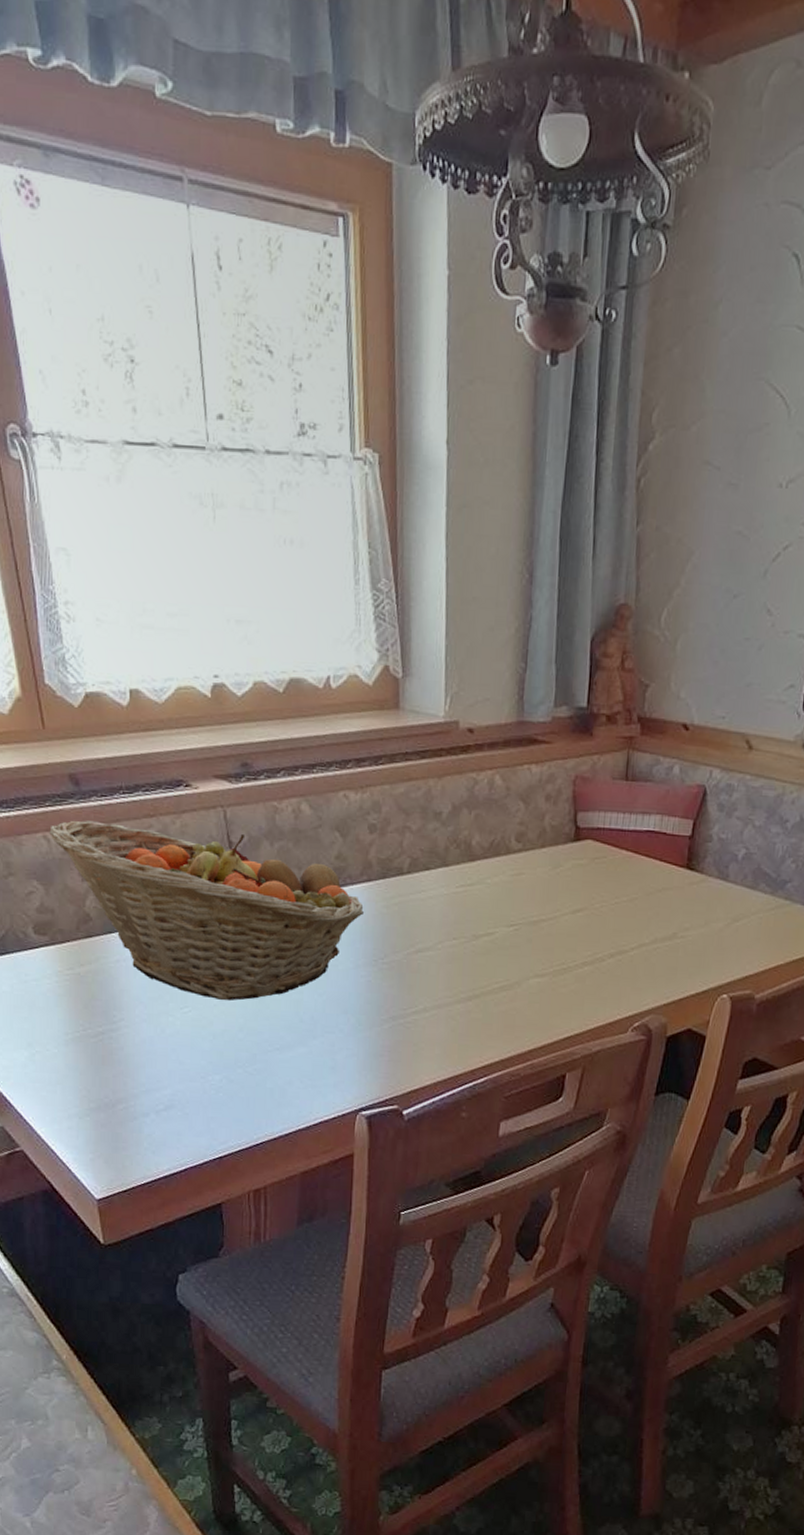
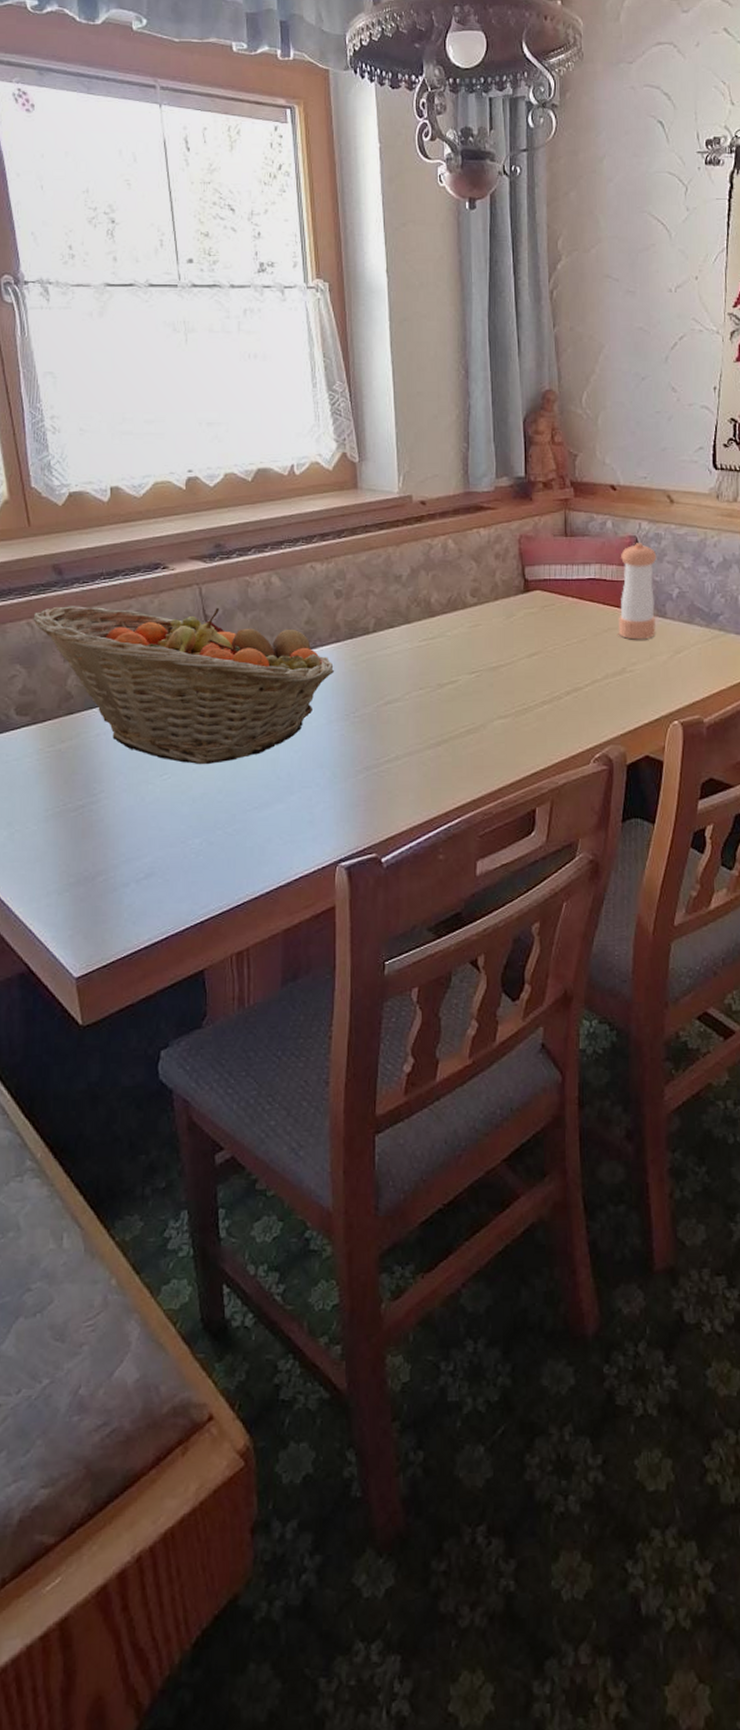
pepper shaker: none [674,793,726,904] -> present [619,543,657,640]

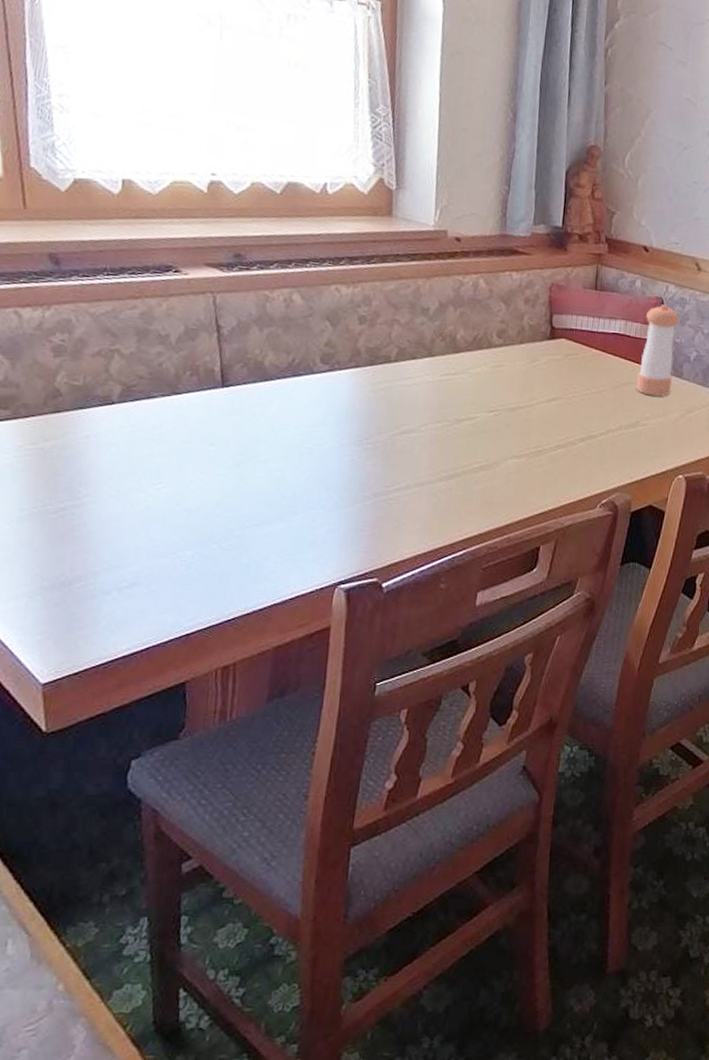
fruit basket: present [33,606,334,764] -> none [21,297,351,477]

